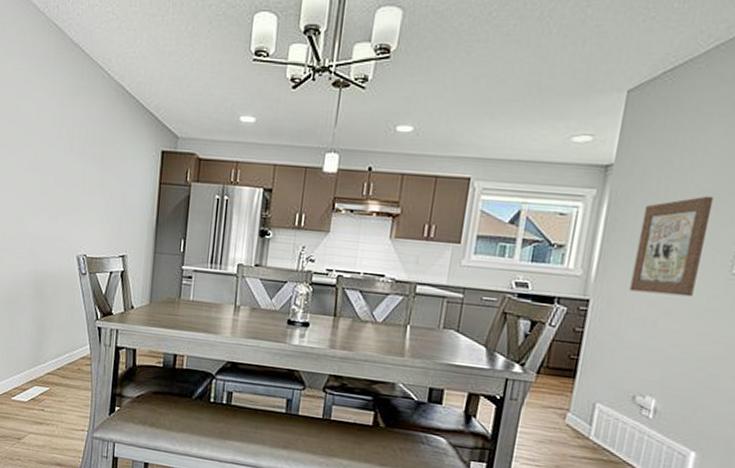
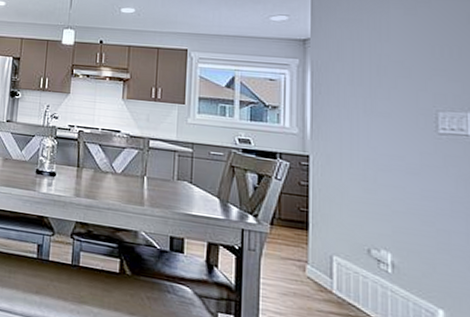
wall art: present [629,195,714,297] -> none [344,65,406,154]

